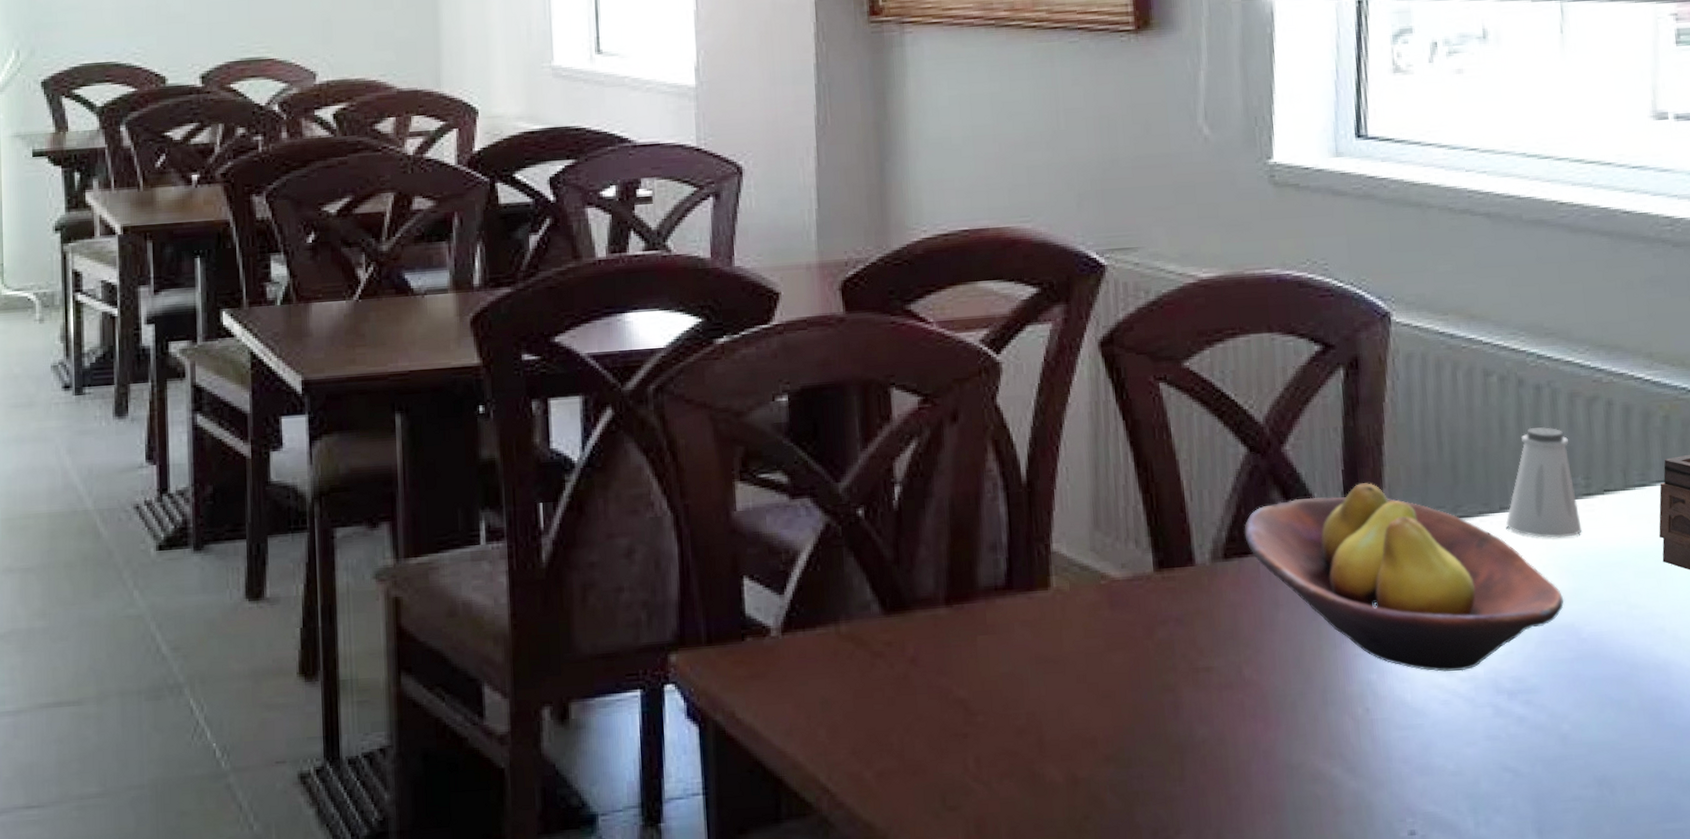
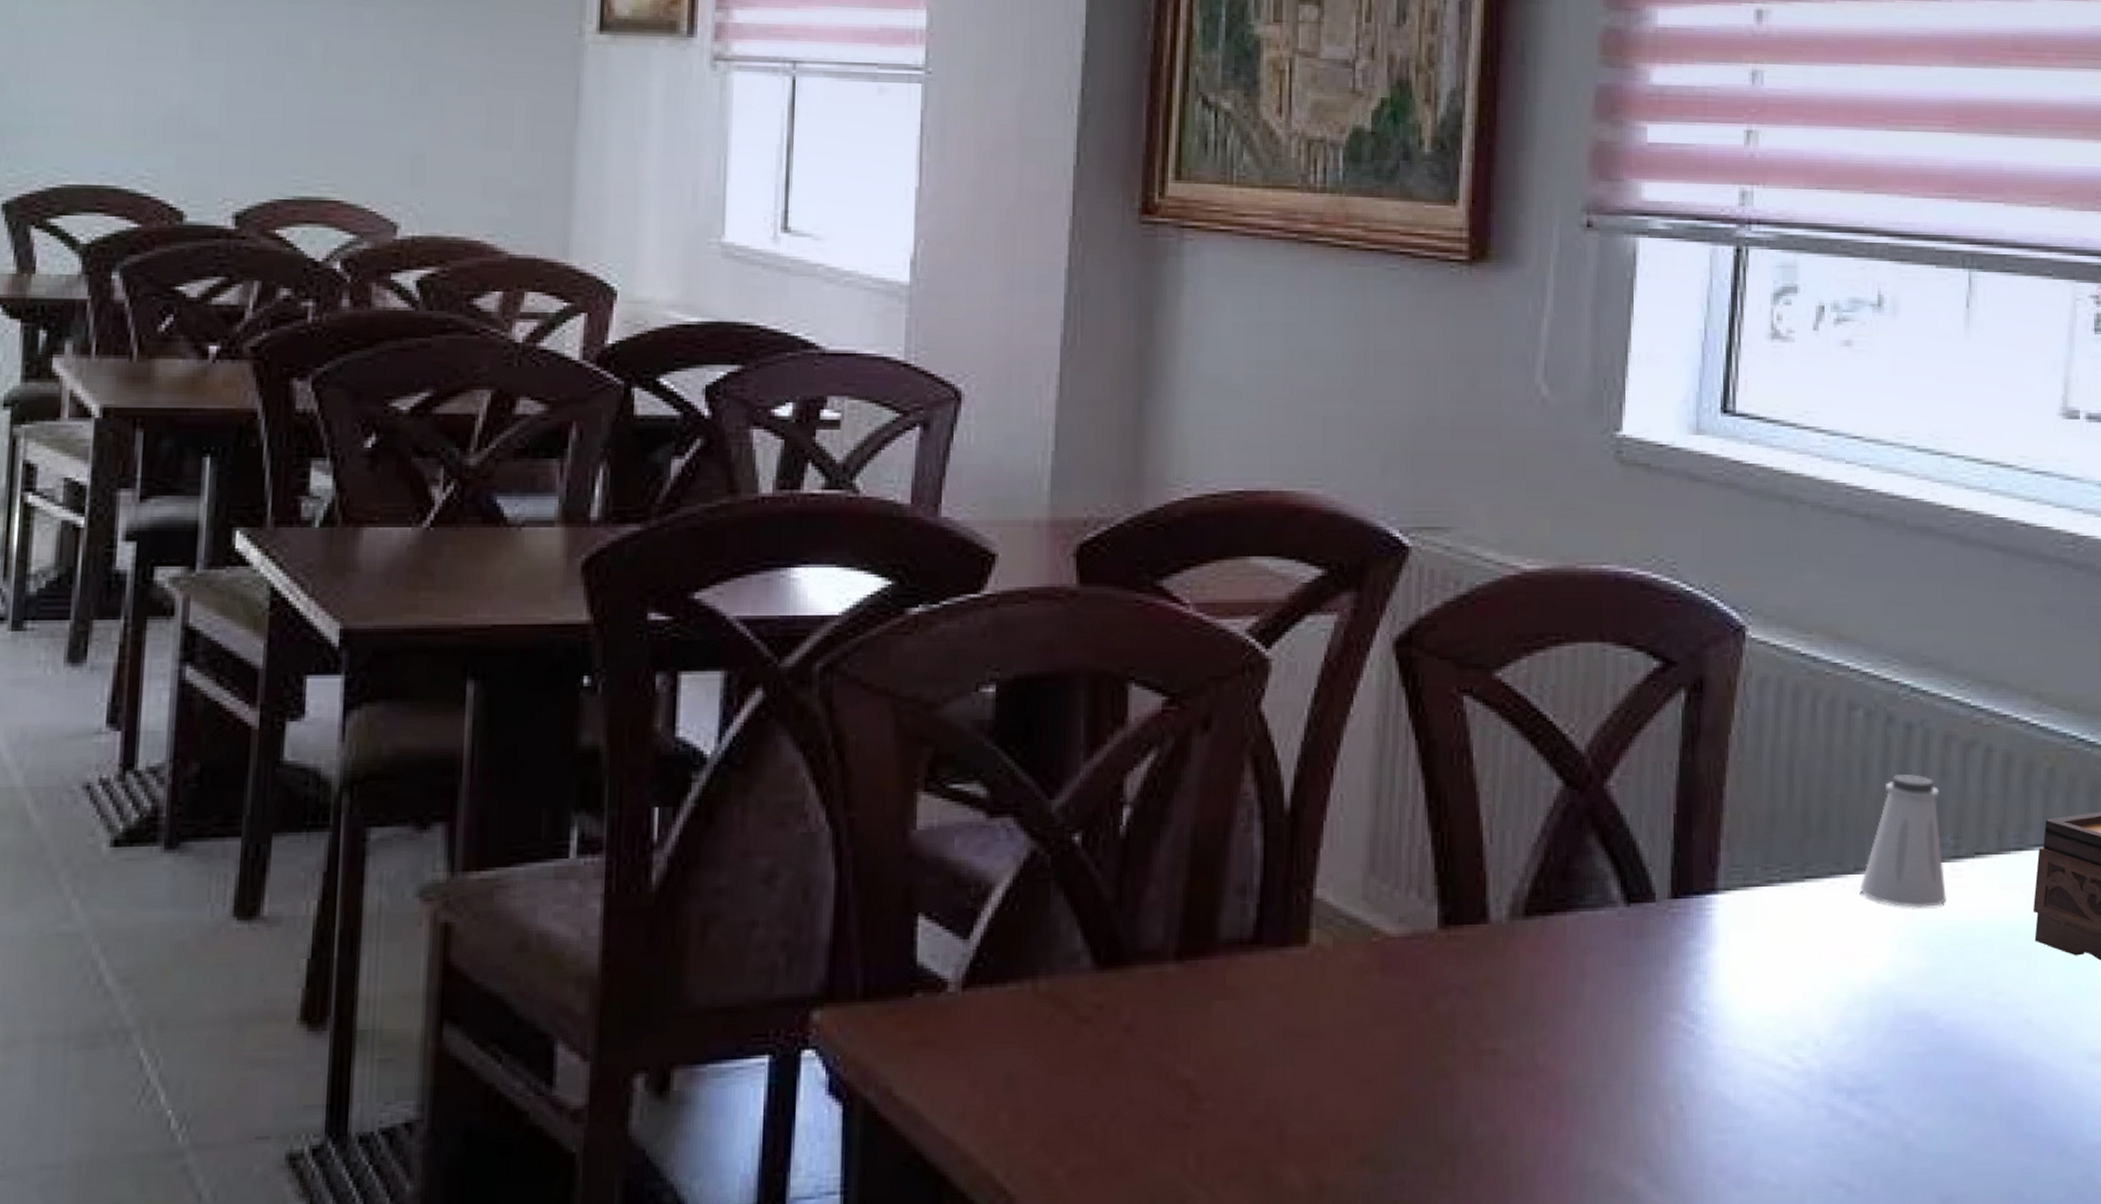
fruit bowl: present [1244,483,1564,672] -> none [1551,831,1919,1064]

